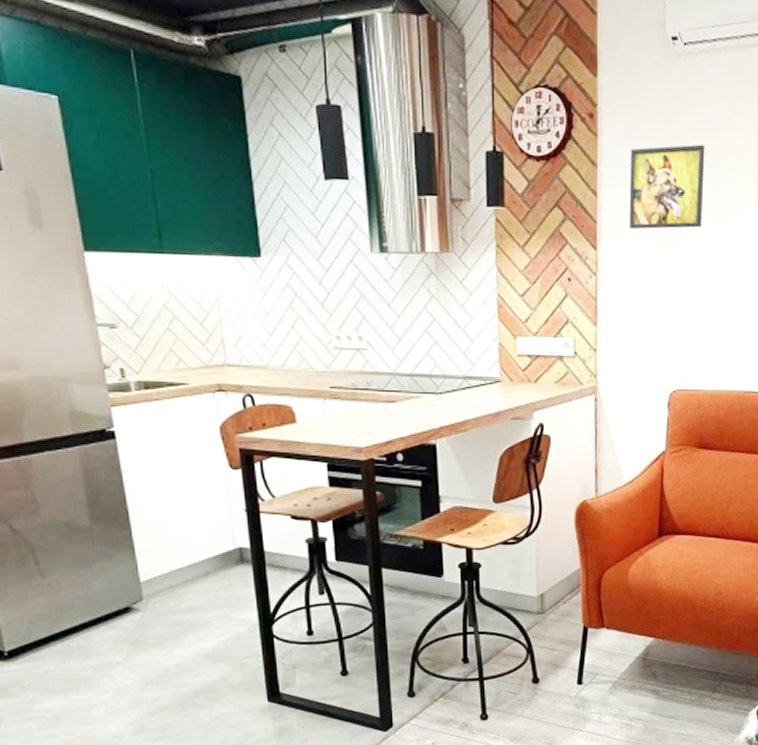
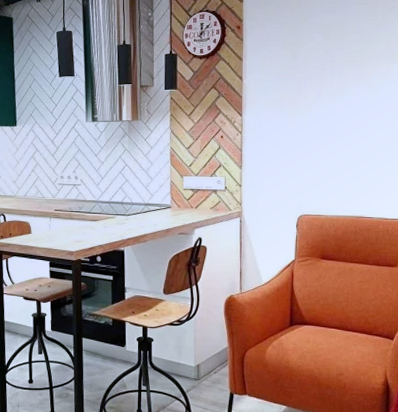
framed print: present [629,144,705,230] -> none [266,42,323,102]

